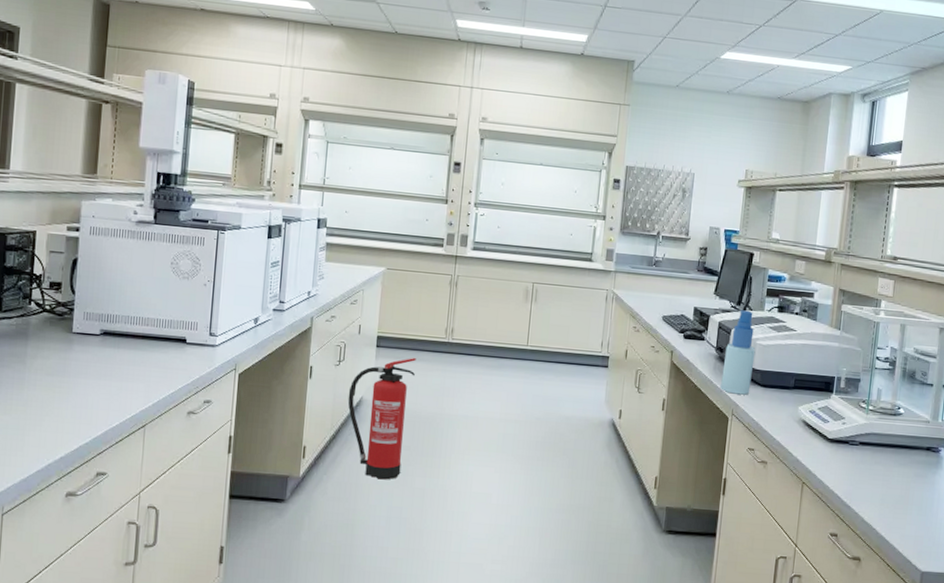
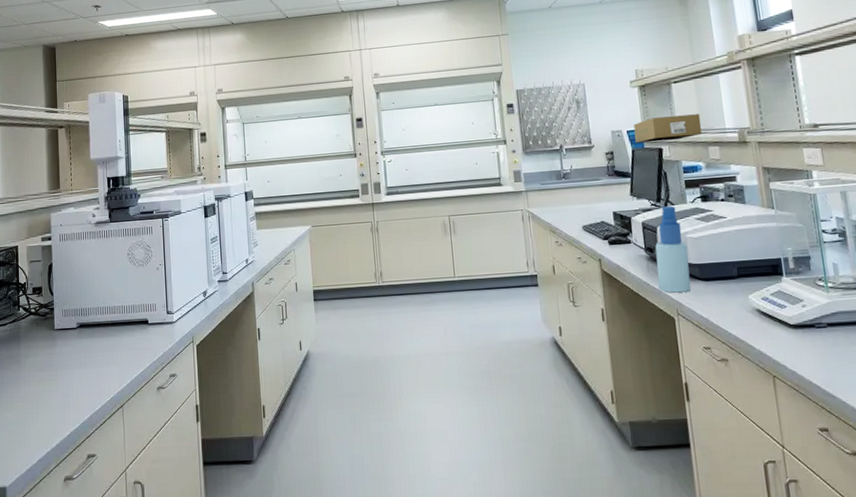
fire extinguisher: present [347,358,416,480] -> none [295,306,356,430]
box: none [730,221,796,248] -> present [634,114,703,143]

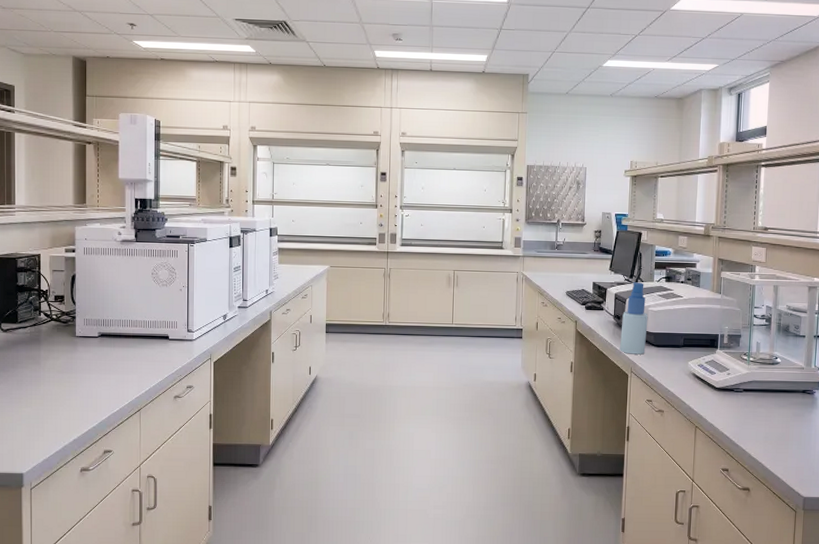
box: present [634,114,703,143] -> none [621,205,677,227]

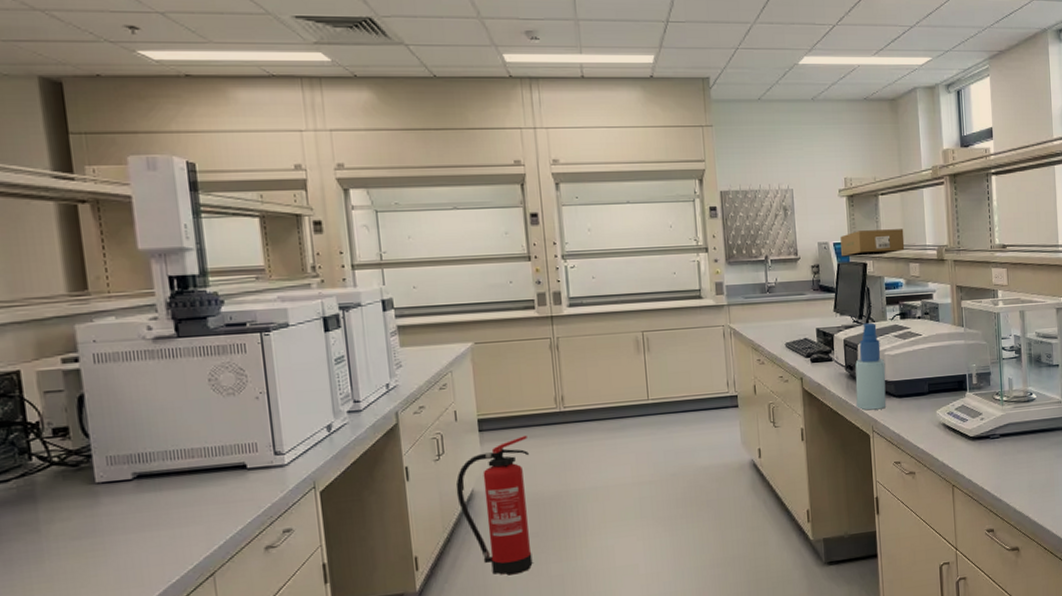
fire extinguisher: none [305,340,360,444] -> present [455,436,533,576]
box: none [621,205,677,227] -> present [840,229,905,257]

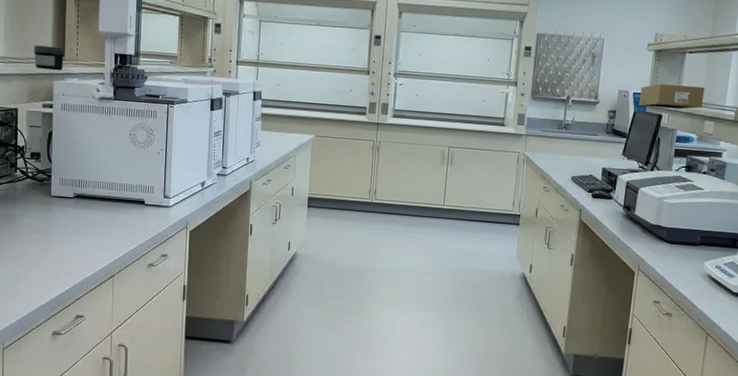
jar: none [33,277,88,312] -> present [33,45,65,71]
fire extinguisher: present [455,436,533,576] -> none [283,217,343,325]
spray bottle: present [855,323,887,411] -> none [627,170,663,251]

